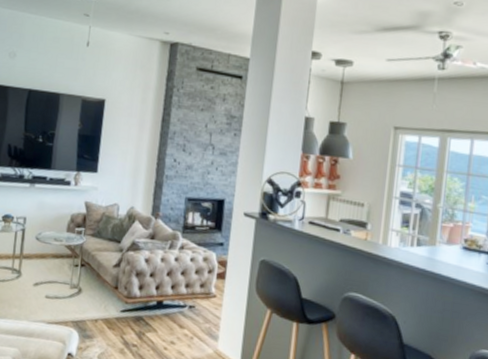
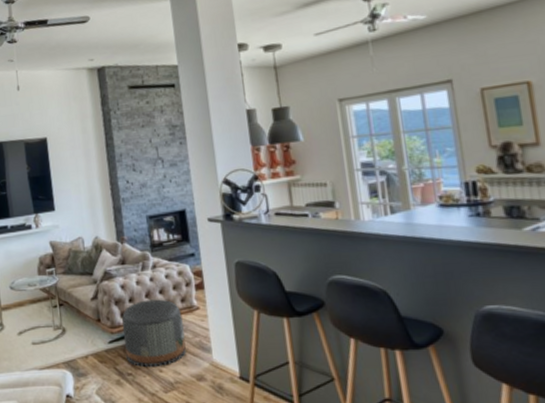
pouf: none [134,277,198,345] -> present [122,299,186,368]

